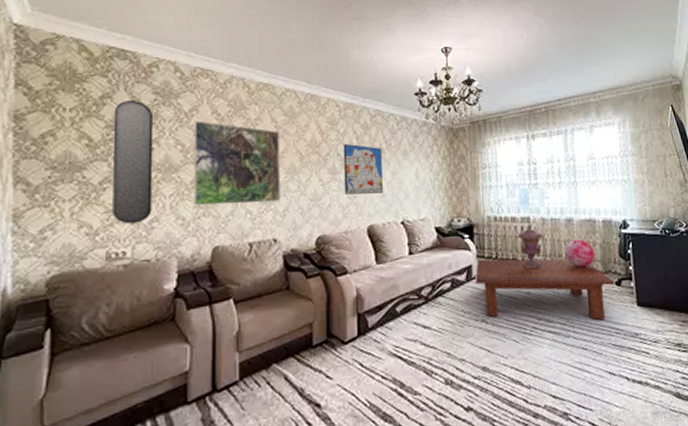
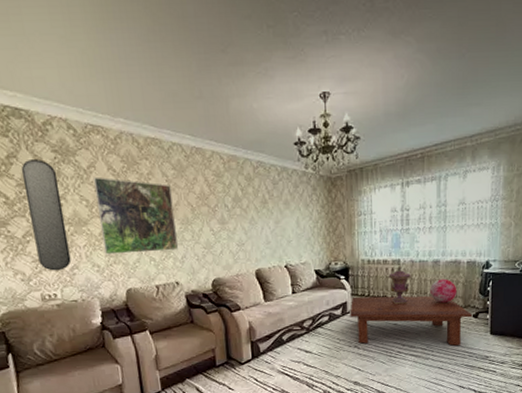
wall art: present [343,144,384,195] -> none [229,195,269,243]

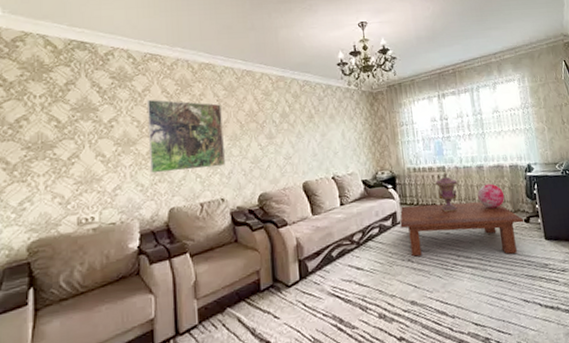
home mirror: present [21,159,71,271] -> none [77,85,115,193]

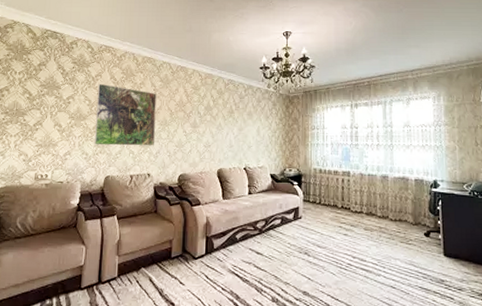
coffee table: present [400,201,524,257] -> none [301,203,424,264]
decorative urn: present [435,172,459,212] -> none [339,177,362,215]
decorative globe: present [477,183,505,209] -> none [379,193,407,219]

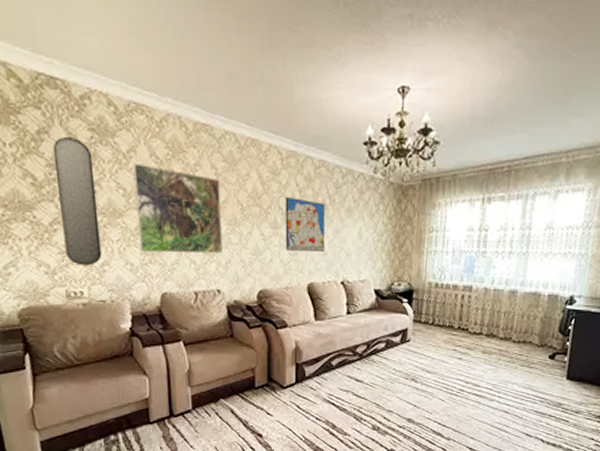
home mirror: none [41,68,72,155] -> present [52,137,102,266]
wall art: none [201,105,233,144] -> present [285,197,326,251]

